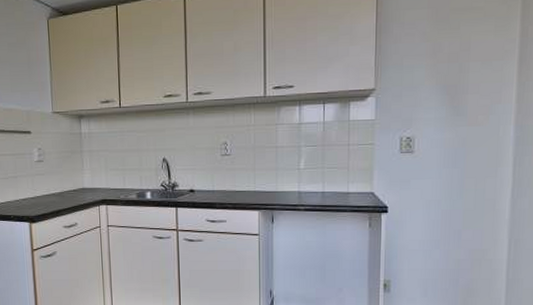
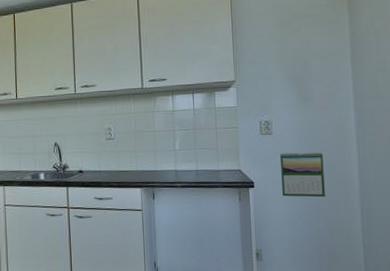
calendar: none [419,174,471,226] -> present [280,152,325,198]

